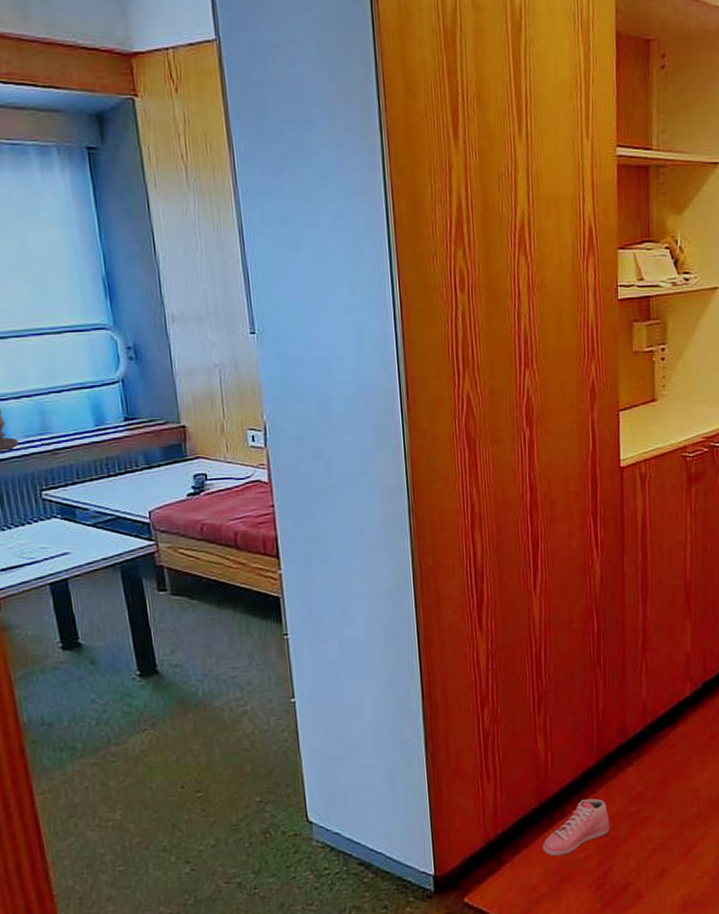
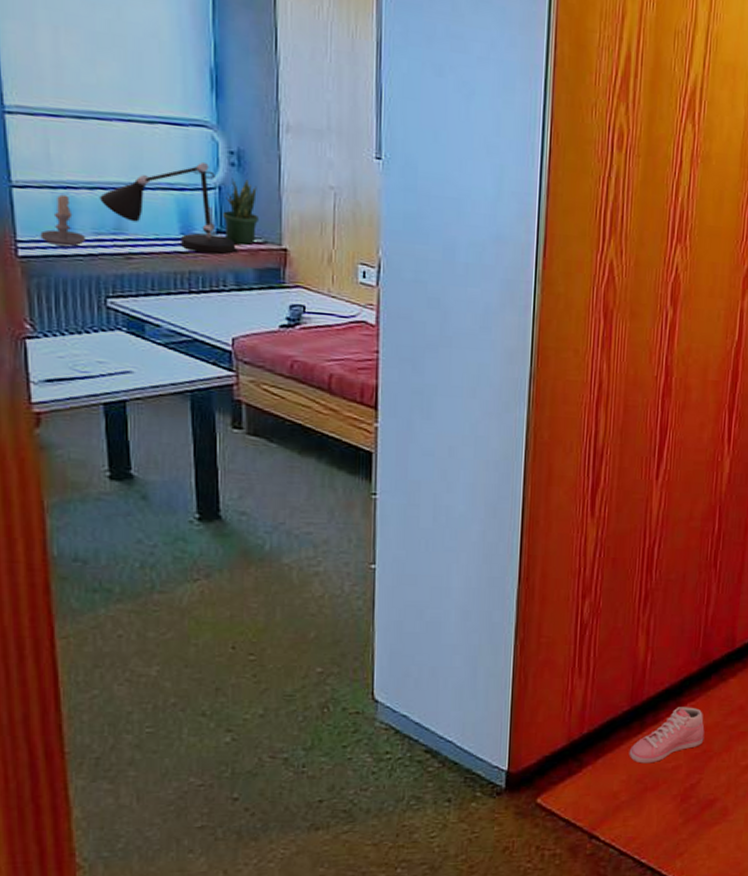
desk lamp: none [25,359,145,441] -> present [100,161,238,255]
planter: none [127,370,158,429] -> present [222,179,258,246]

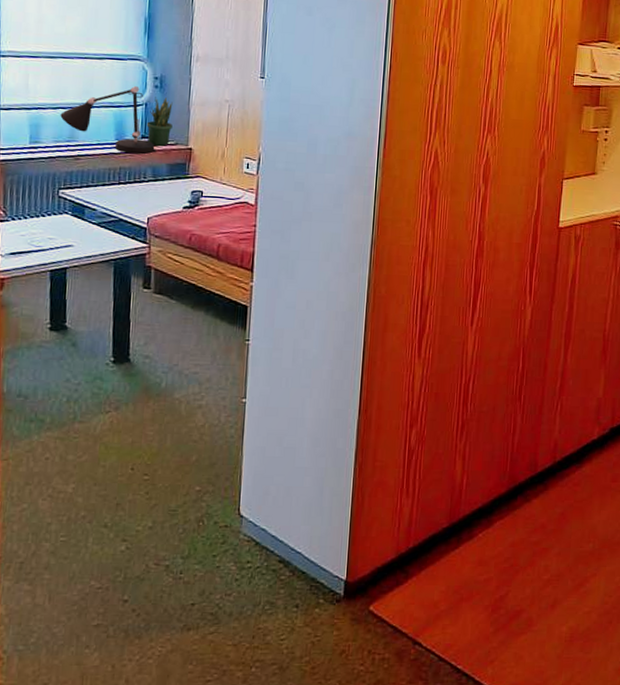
candle: present [40,194,87,247] -> none [16,113,49,152]
sneaker: present [628,707,705,764] -> none [447,524,512,576]

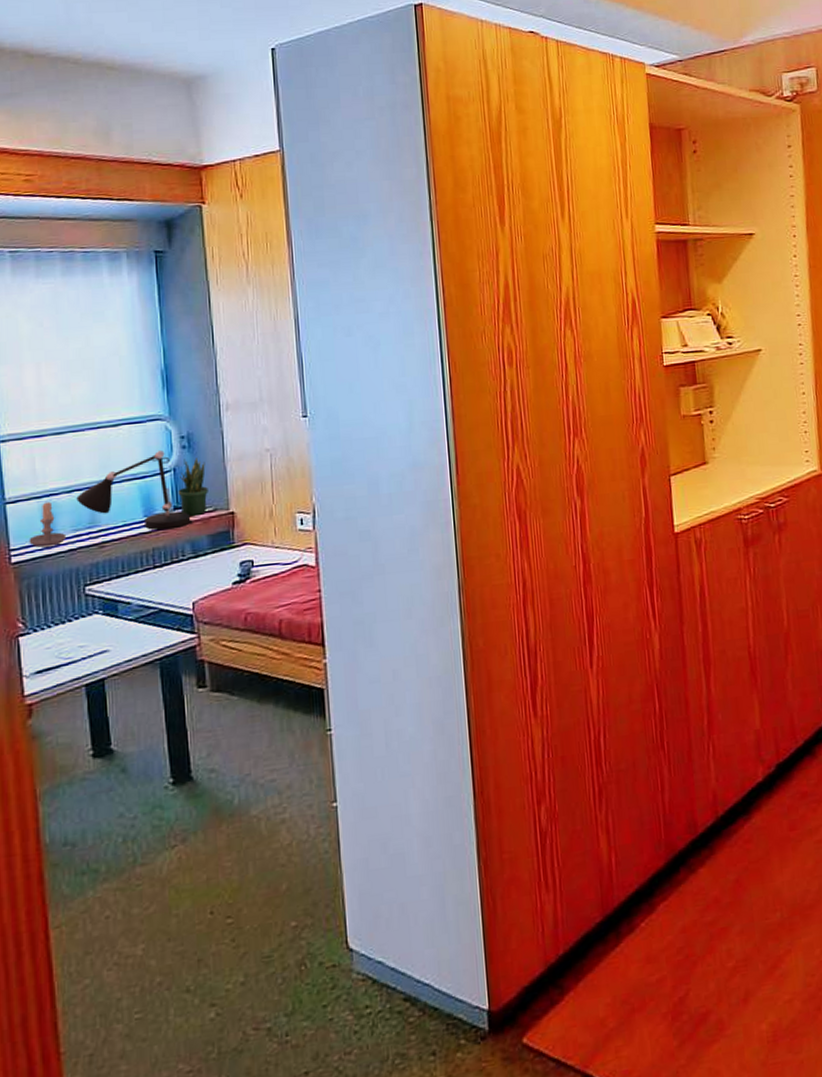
candle: none [16,113,49,152] -> present [29,501,67,548]

